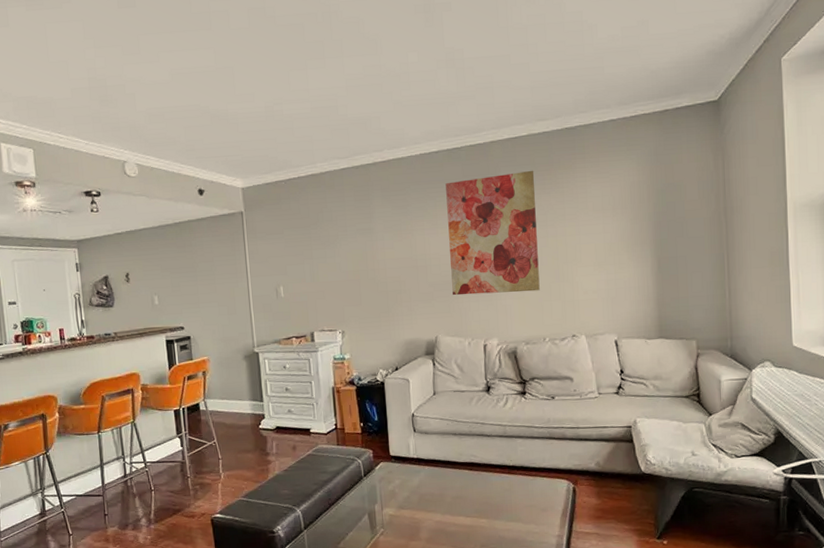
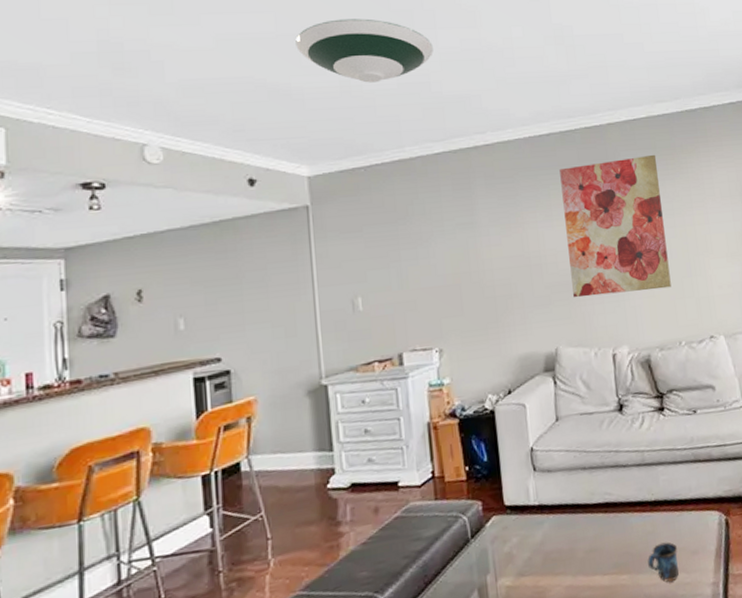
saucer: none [230,50,341,108] -> present [295,18,433,83]
mug: none [504,499,530,529] -> present [648,542,679,582]

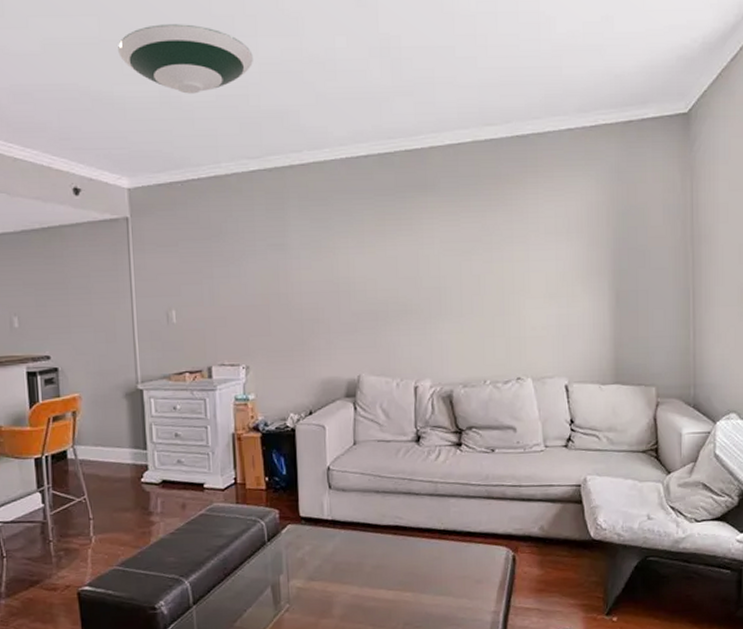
wall art: present [559,154,671,298] -> none [375,183,482,328]
mug: present [648,542,679,582] -> none [432,568,463,604]

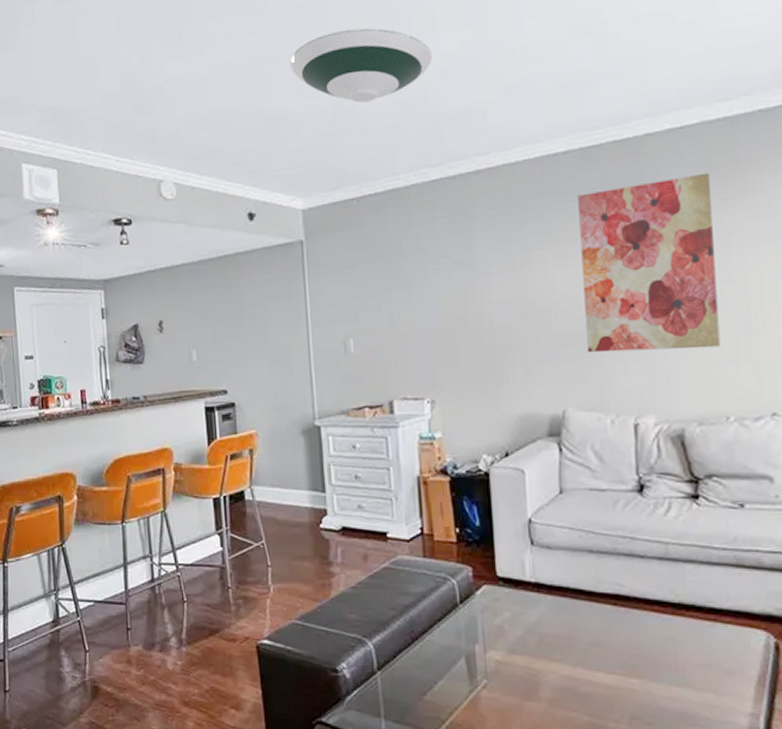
wall art: none [375,183,482,328] -> present [578,172,720,353]

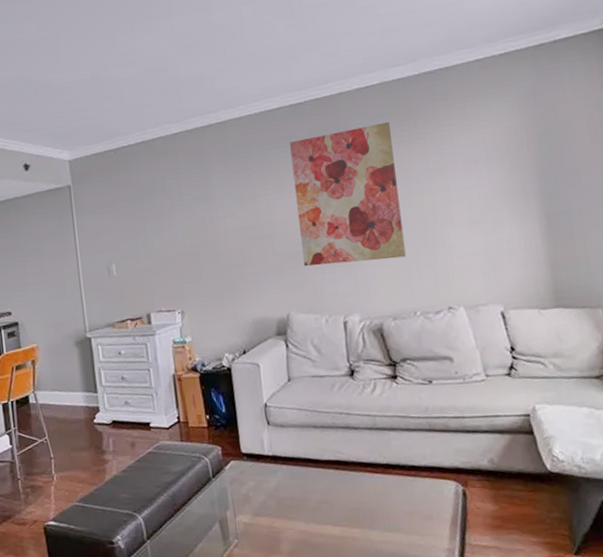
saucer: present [290,28,432,103] -> none [54,14,170,74]

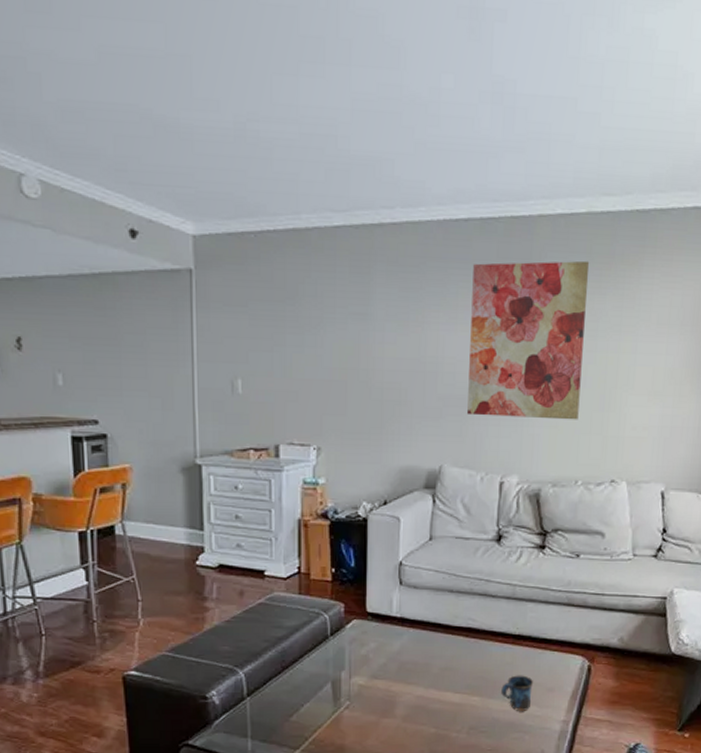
mug: none [379,504,412,541] -> present [501,675,534,711]

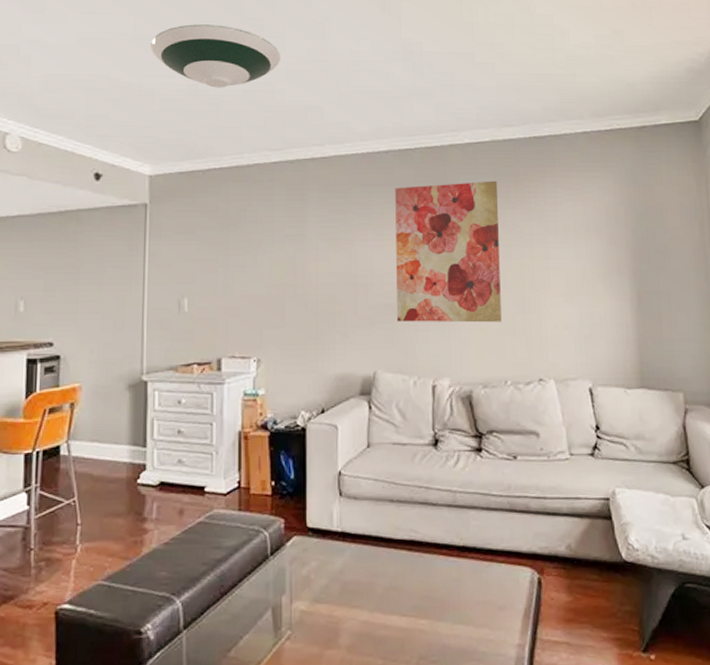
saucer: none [187,40,345,129] -> present [151,24,280,88]
mug: present [501,675,534,711] -> none [450,592,484,635]

